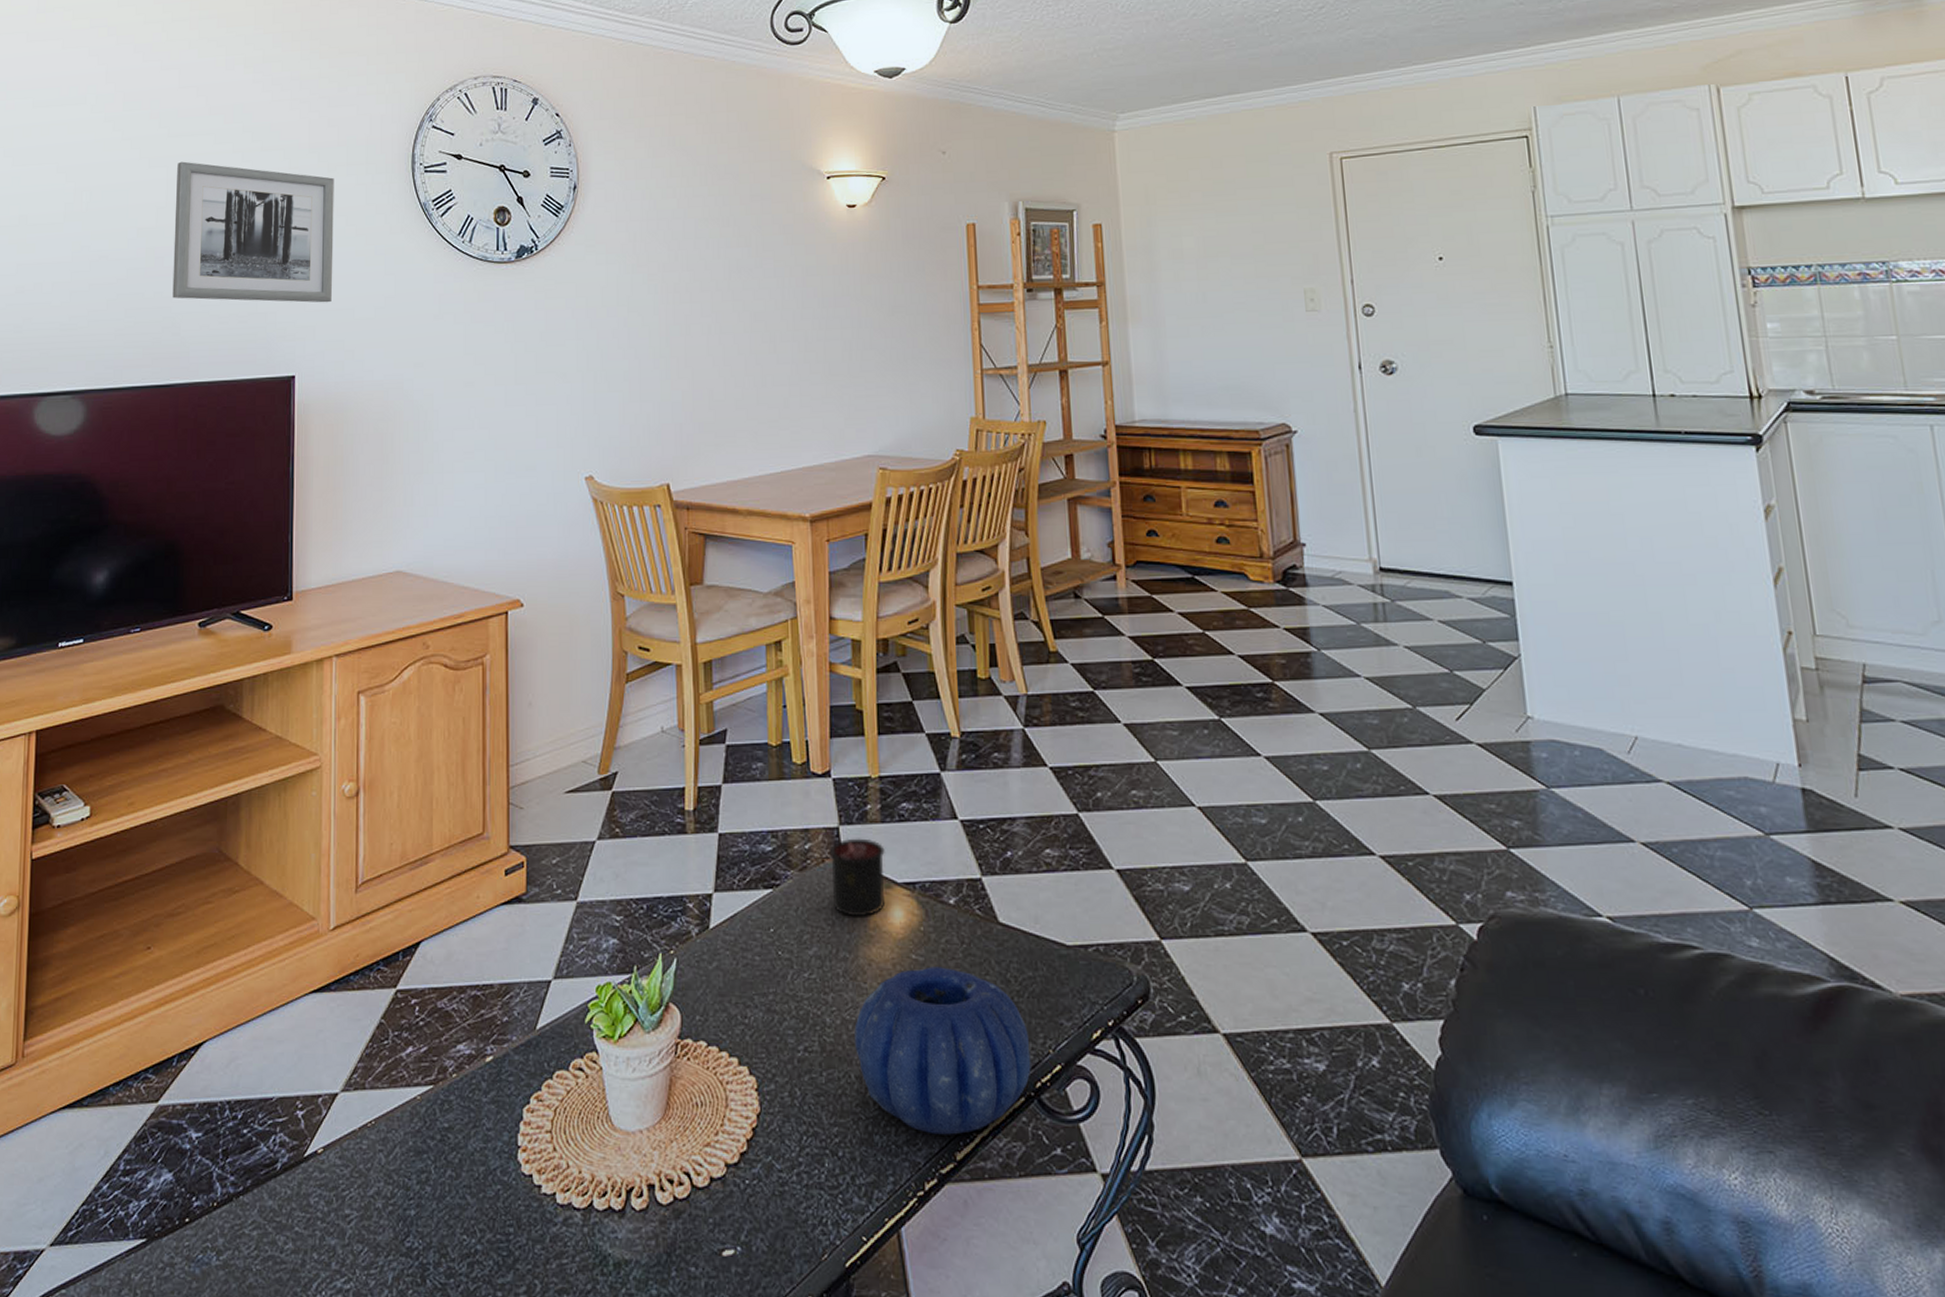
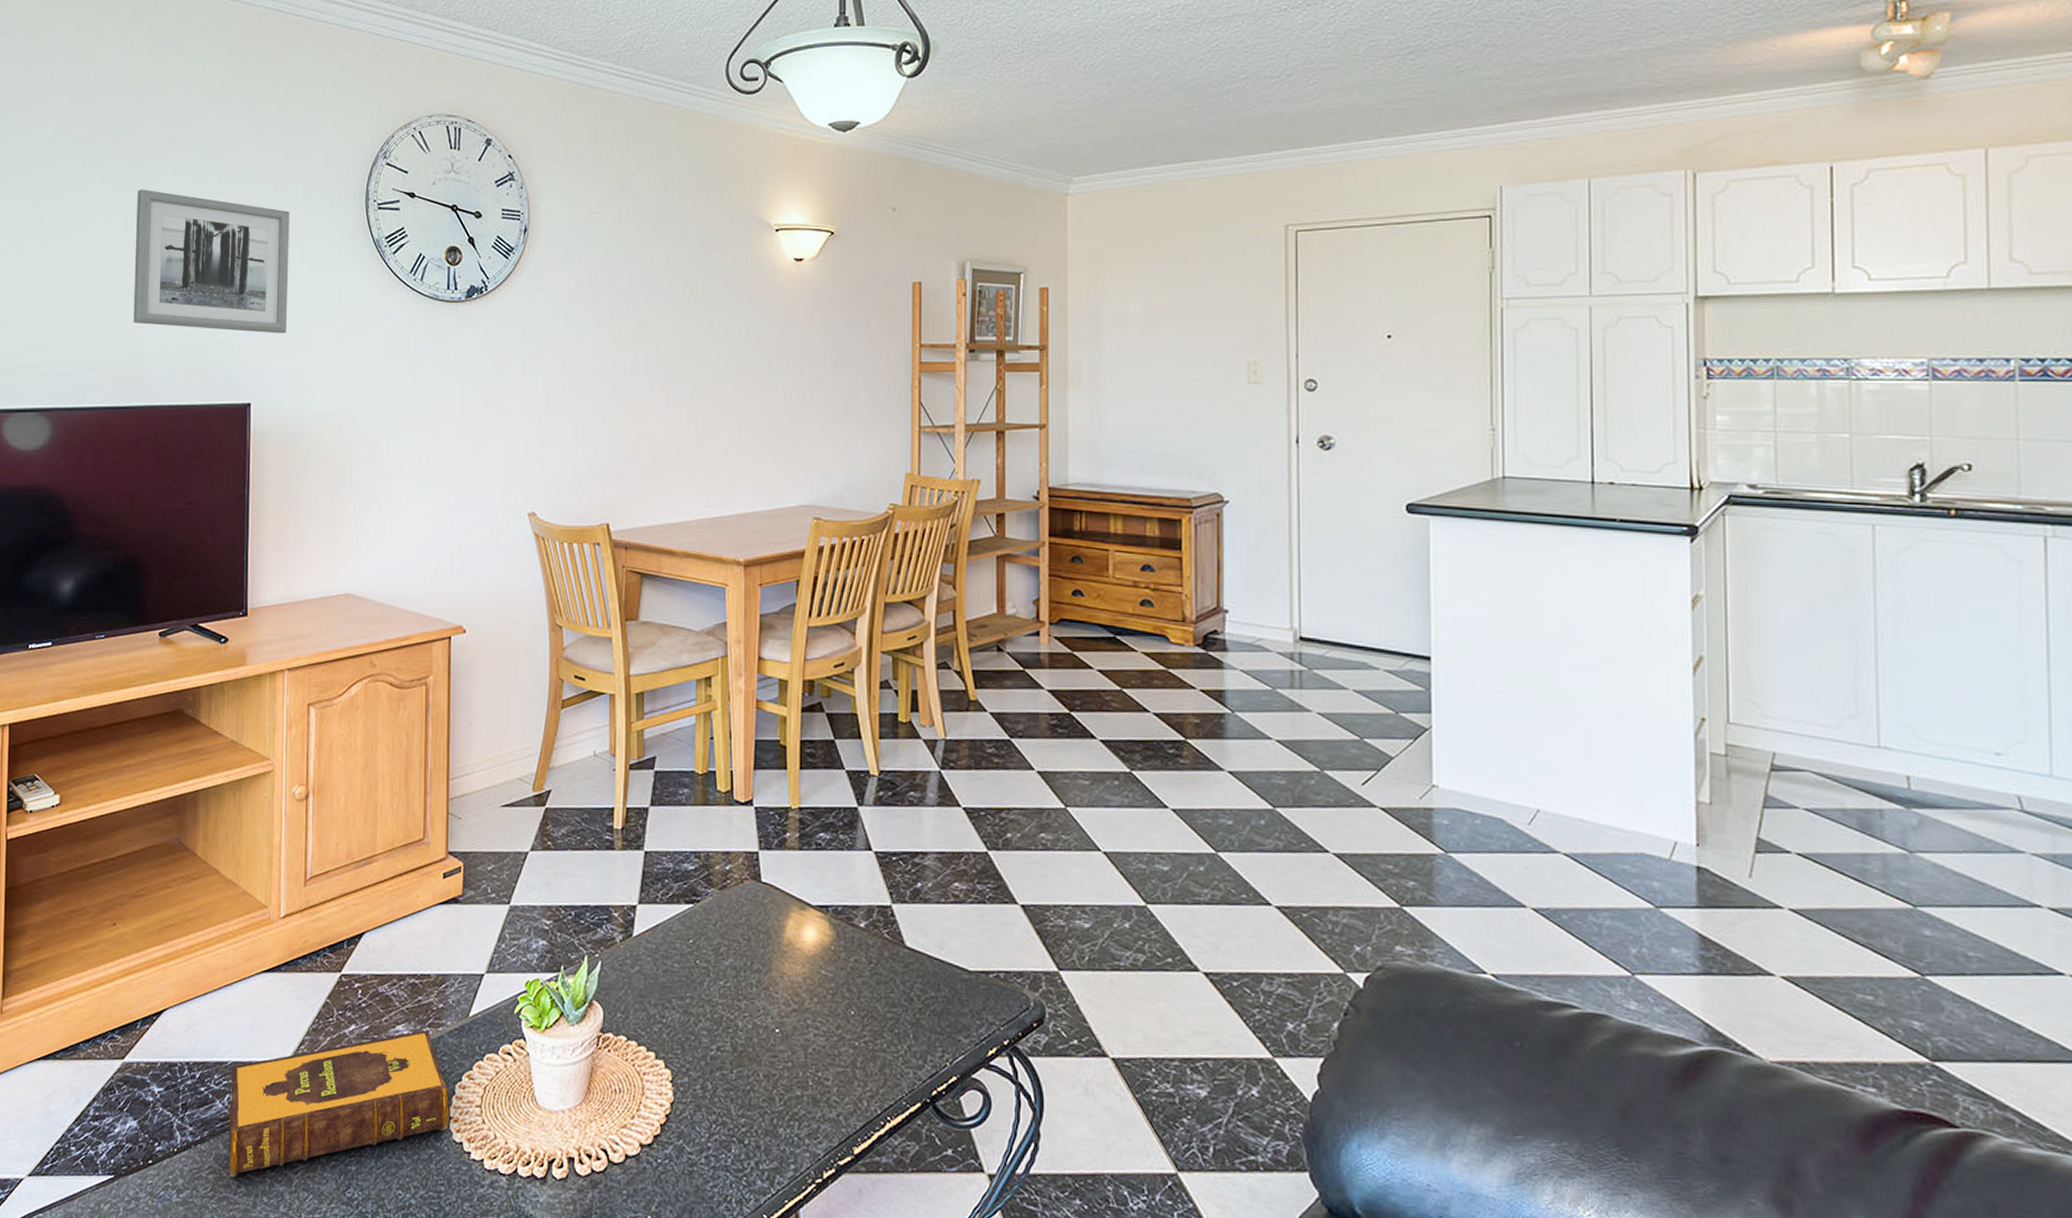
hardback book: none [274,1048,517,1232] -> present [228,1030,450,1177]
candle: present [829,823,885,917] -> none [748,848,801,935]
decorative bowl: present [854,966,1031,1135] -> none [765,982,929,1132]

